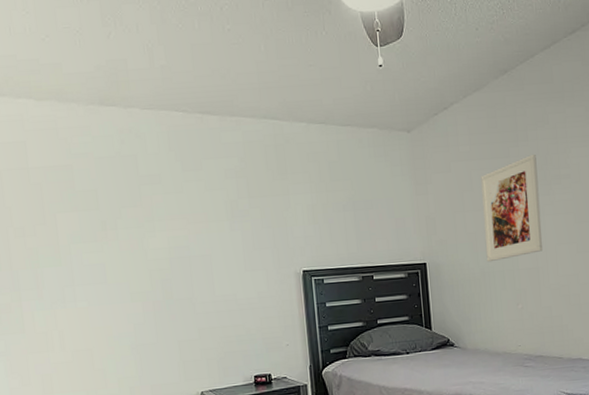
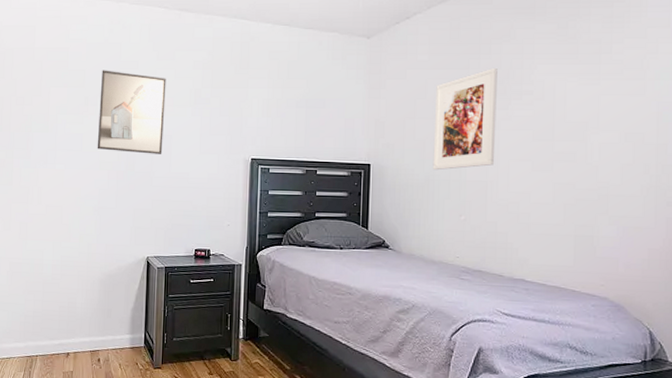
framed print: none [117,187,203,280] -> present [97,70,166,154]

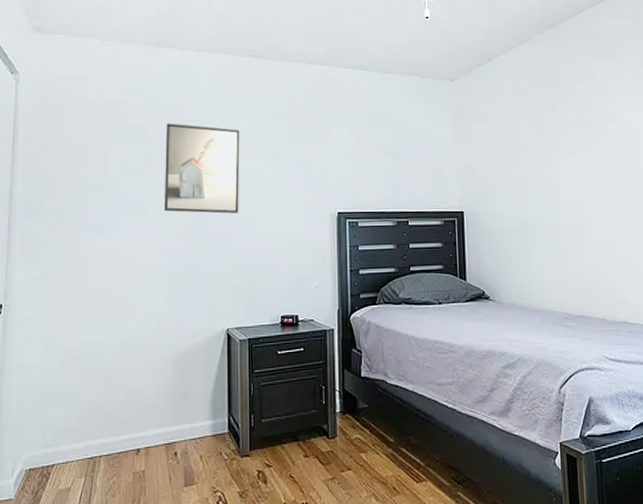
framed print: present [432,67,498,171] -> none [523,107,587,214]

